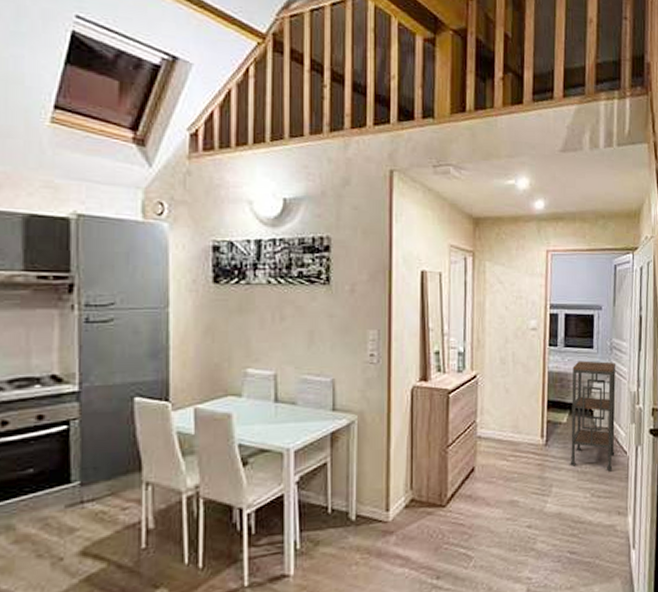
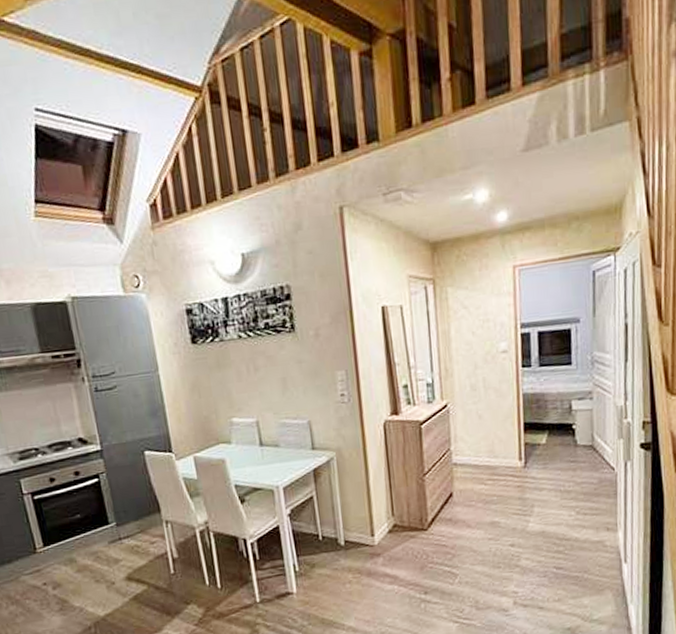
shelving unit: present [570,361,616,472] -> none [549,377,601,489]

